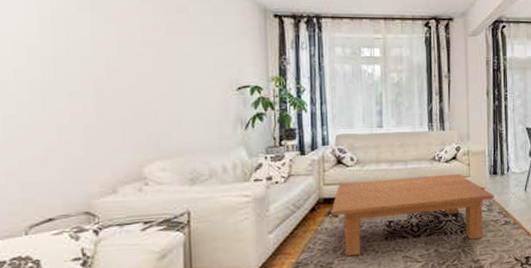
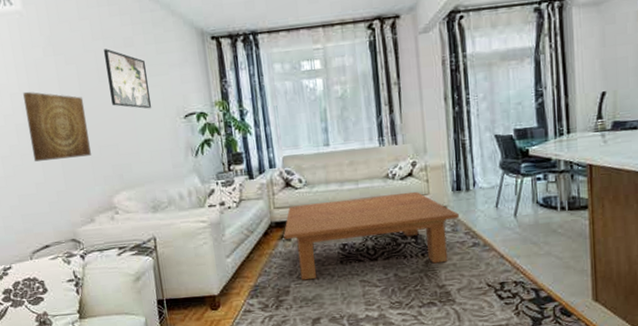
wall art: none [44,46,123,123] -> present [23,91,91,162]
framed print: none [153,12,202,78] -> present [104,48,152,109]

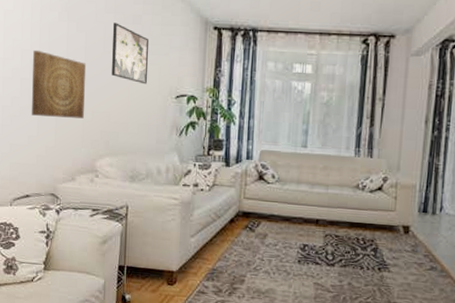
coffee table: present [283,191,460,281] -> none [248,199,422,281]

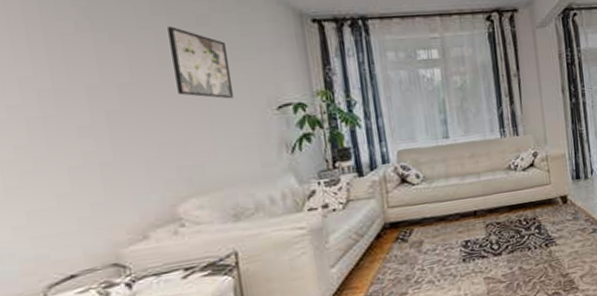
wall art: present [31,50,87,119] -> none [40,75,146,166]

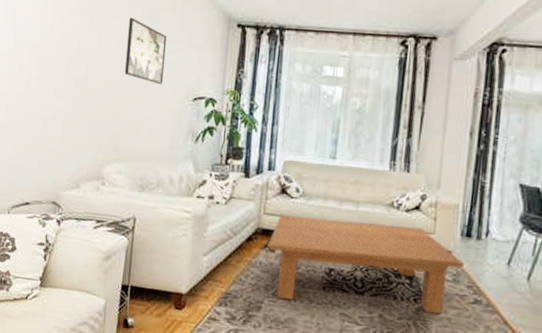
coffee table: none [399,181,580,285] -> present [267,215,465,315]

